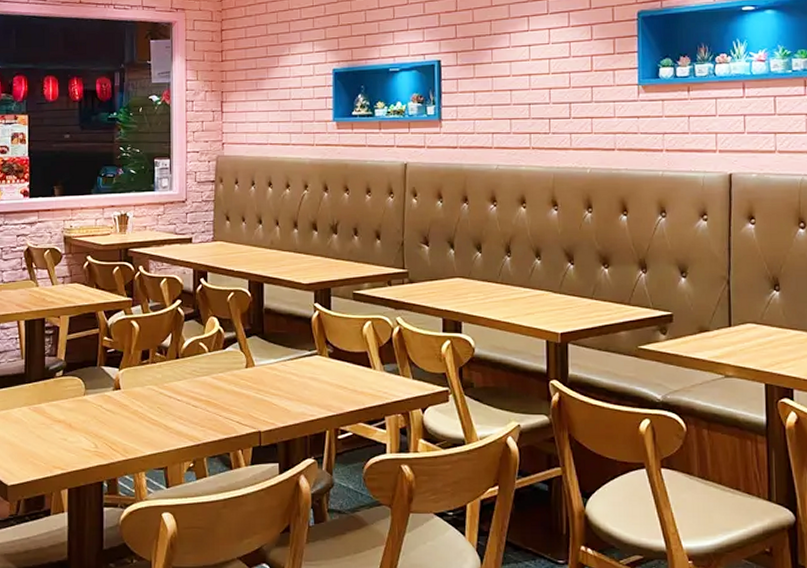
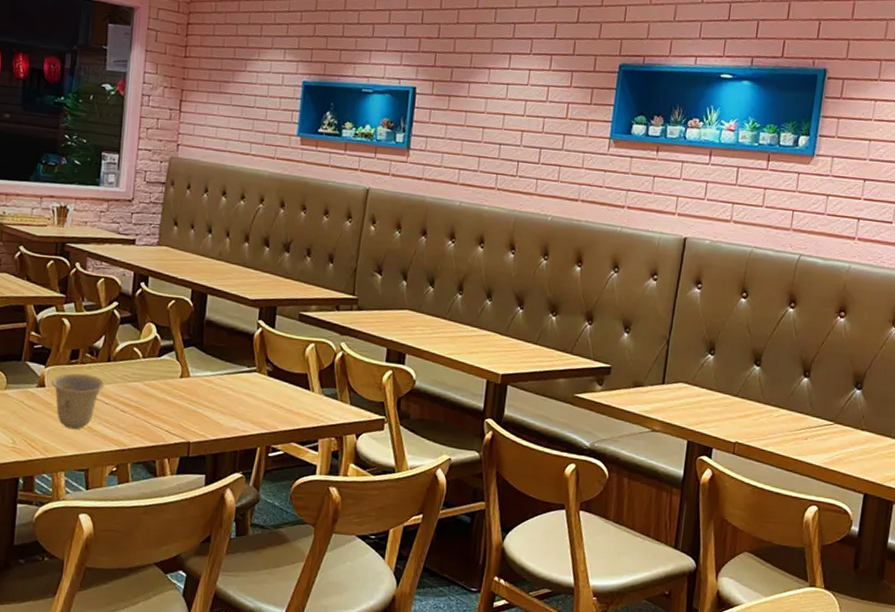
cup: none [126,373,176,429] -> present [51,373,105,430]

